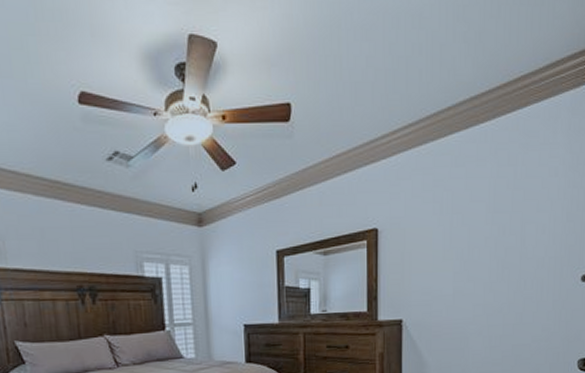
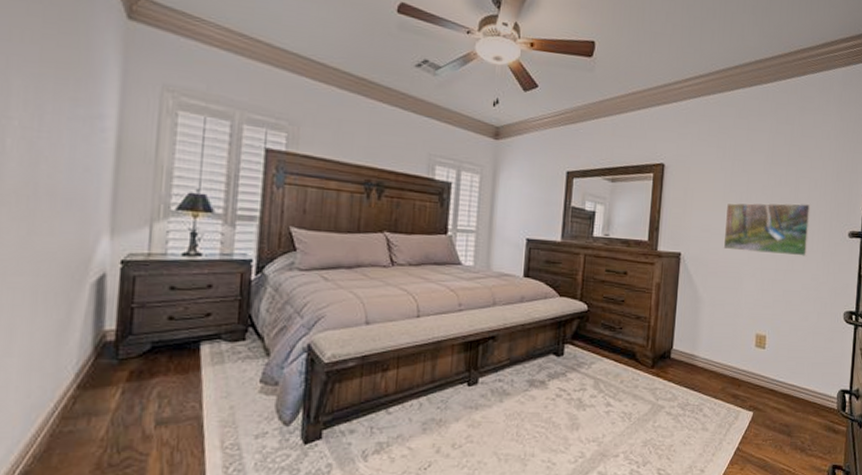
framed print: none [446,250,539,311] -> present [723,202,811,257]

